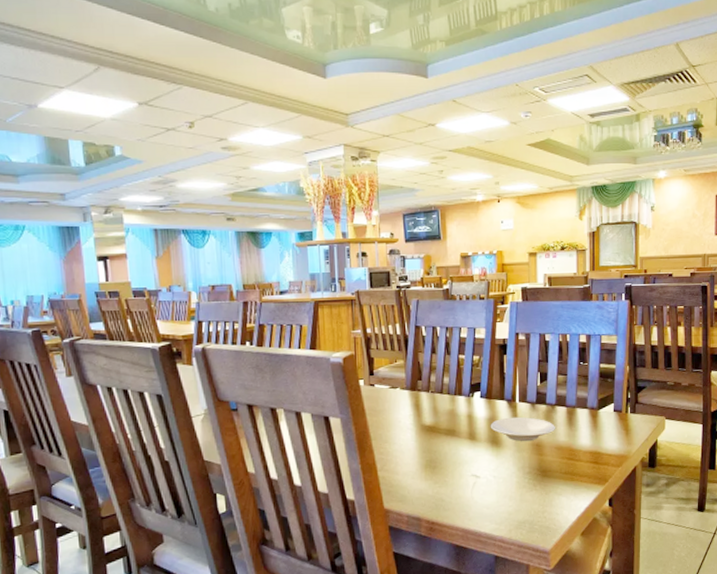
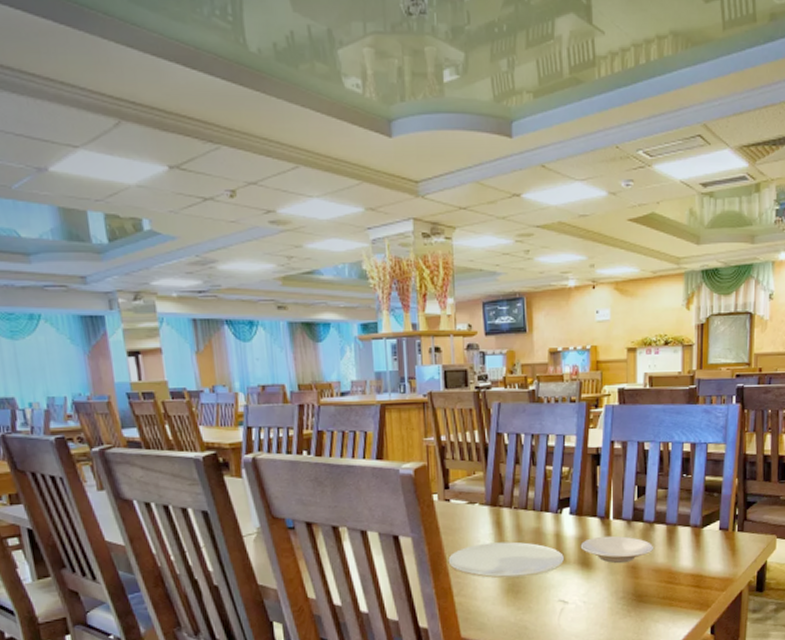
plate: none [372,422,476,455] -> present [448,541,564,579]

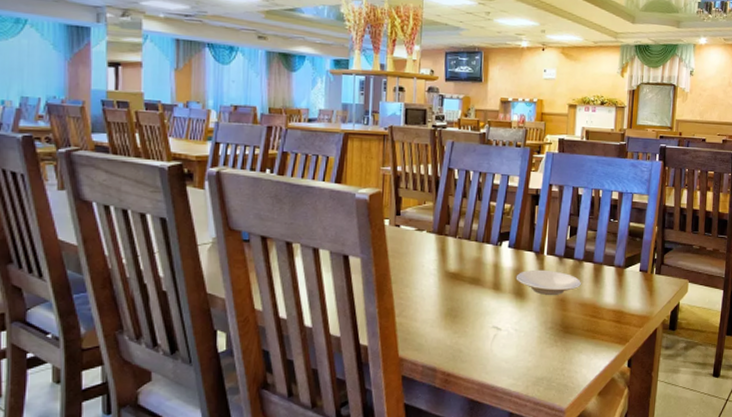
plate: present [448,541,564,579] -> none [393,268,500,303]

